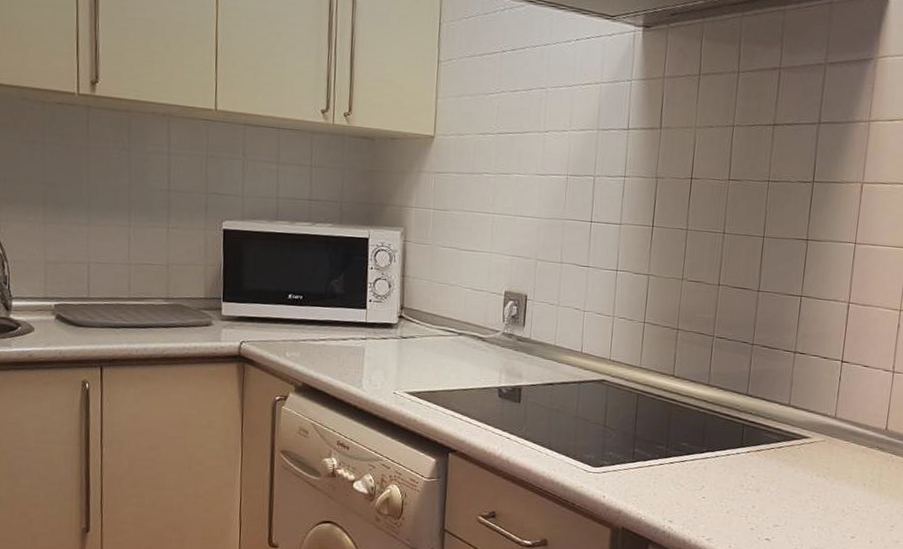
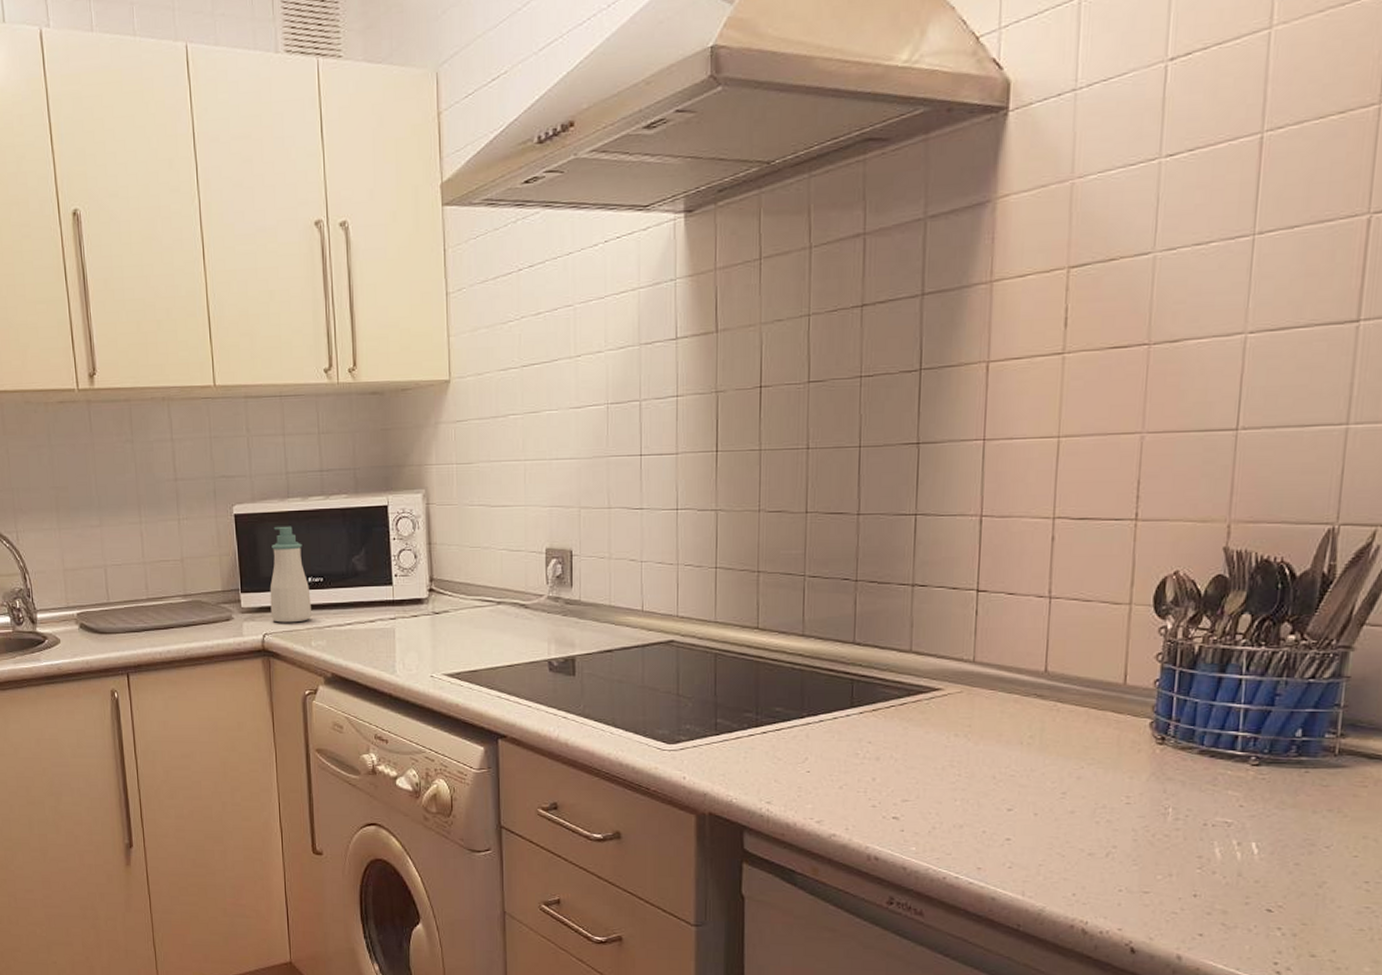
soap bottle: none [249,244,289,334] -> present [270,526,311,623]

